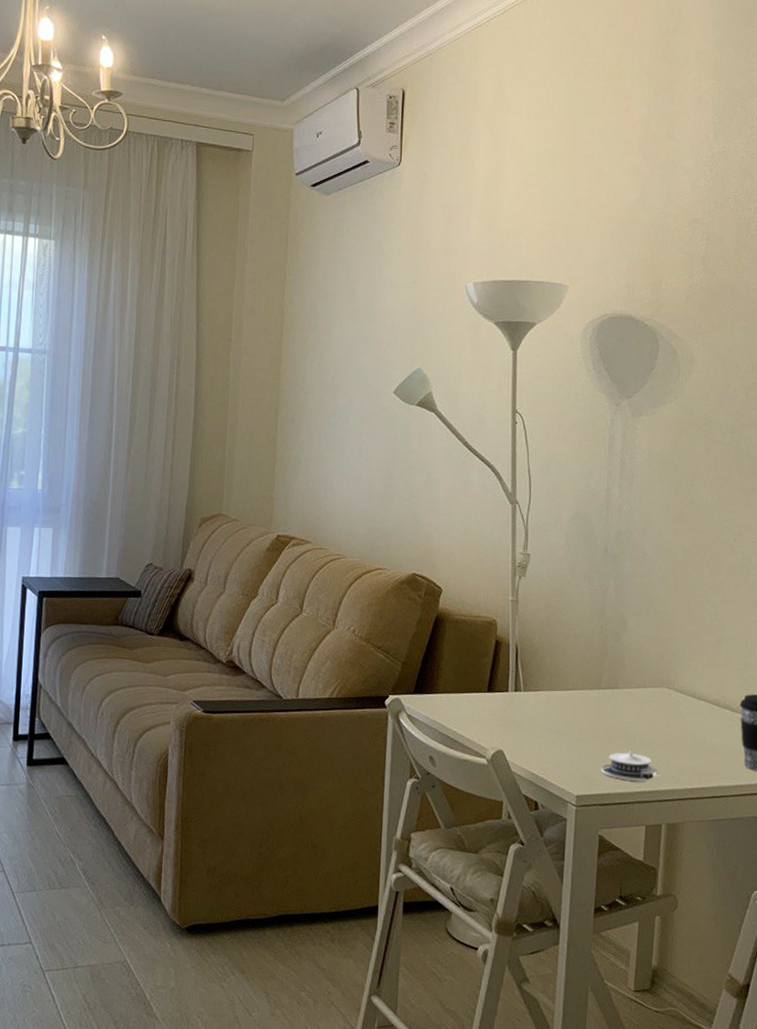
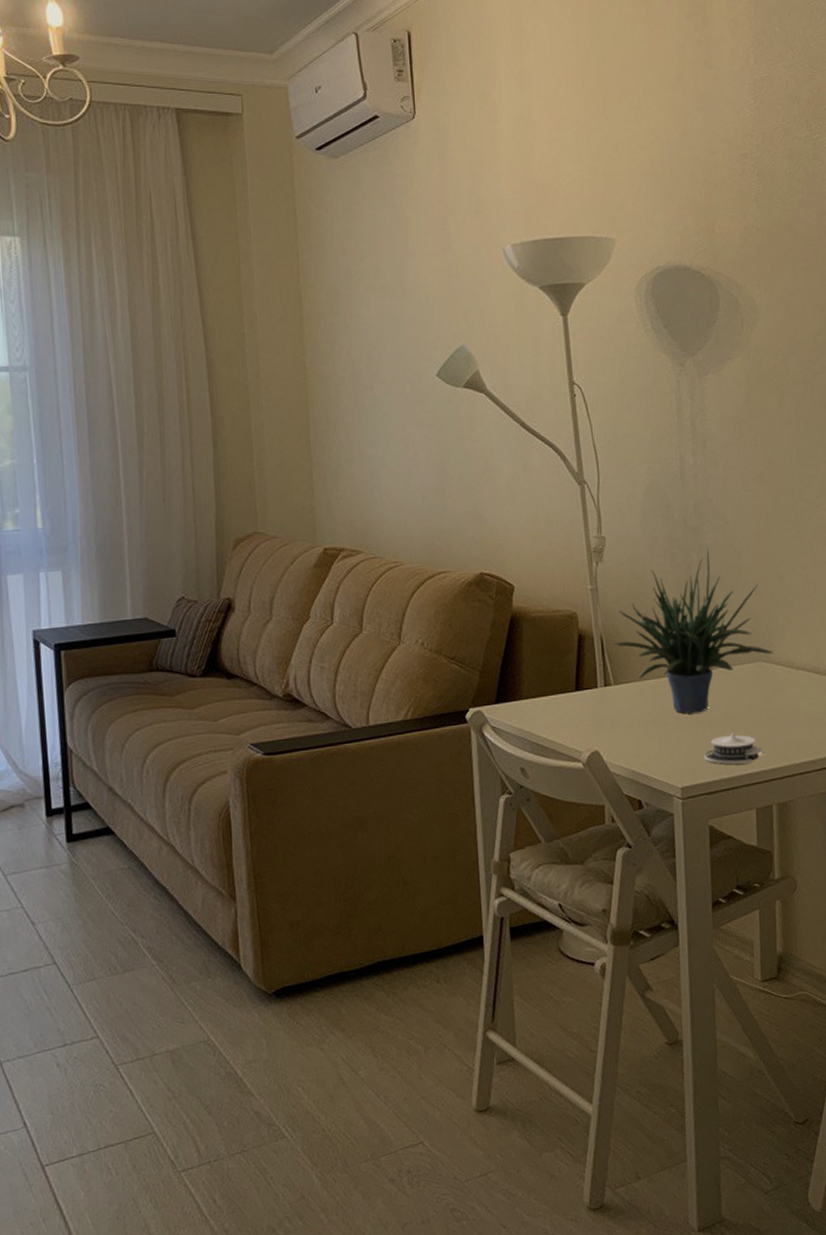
potted plant: none [527,574,678,728] -> present [613,546,774,714]

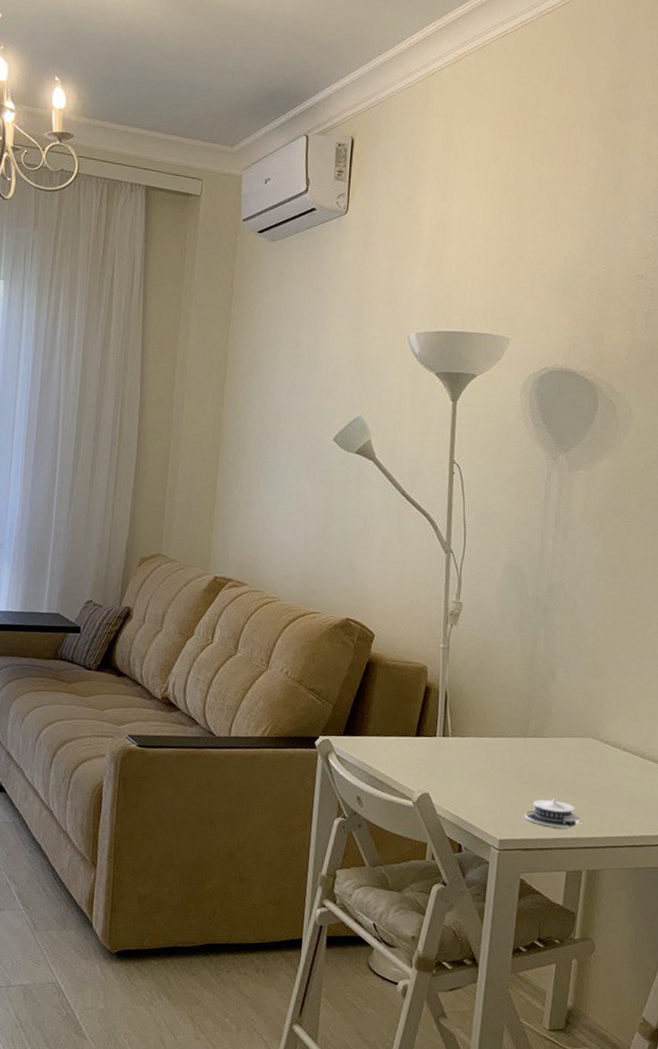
potted plant: present [613,546,774,714] -> none [456,625,604,775]

